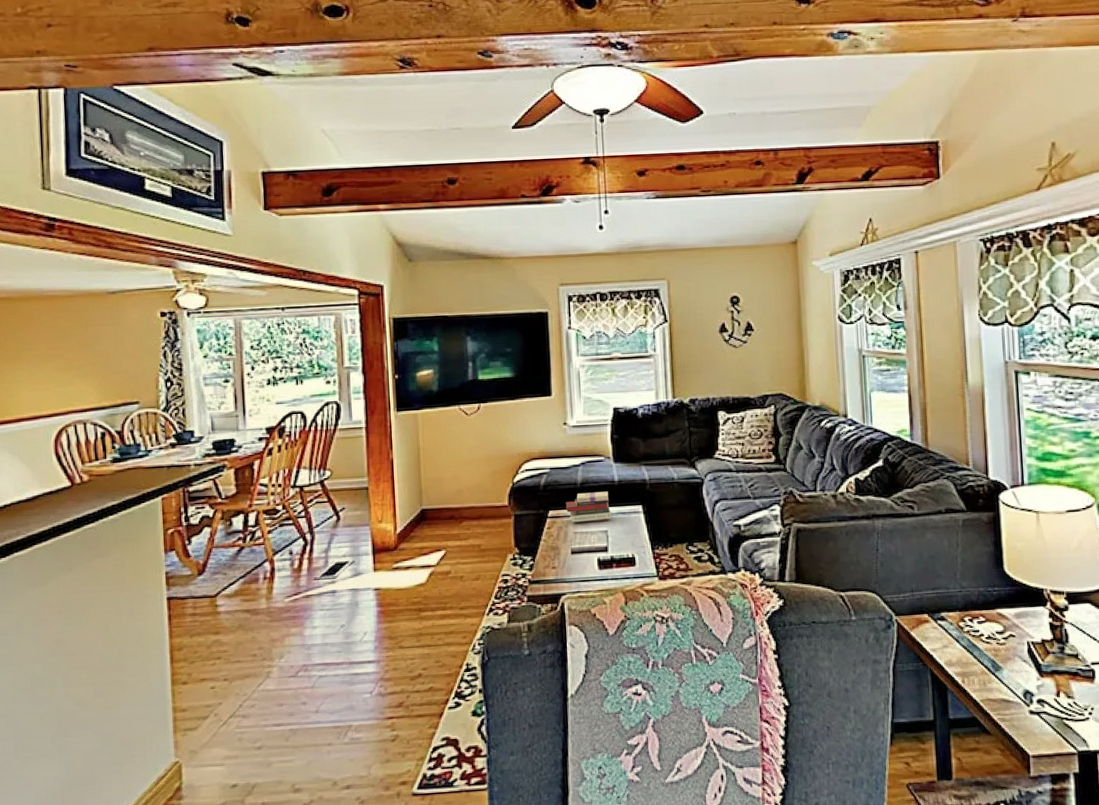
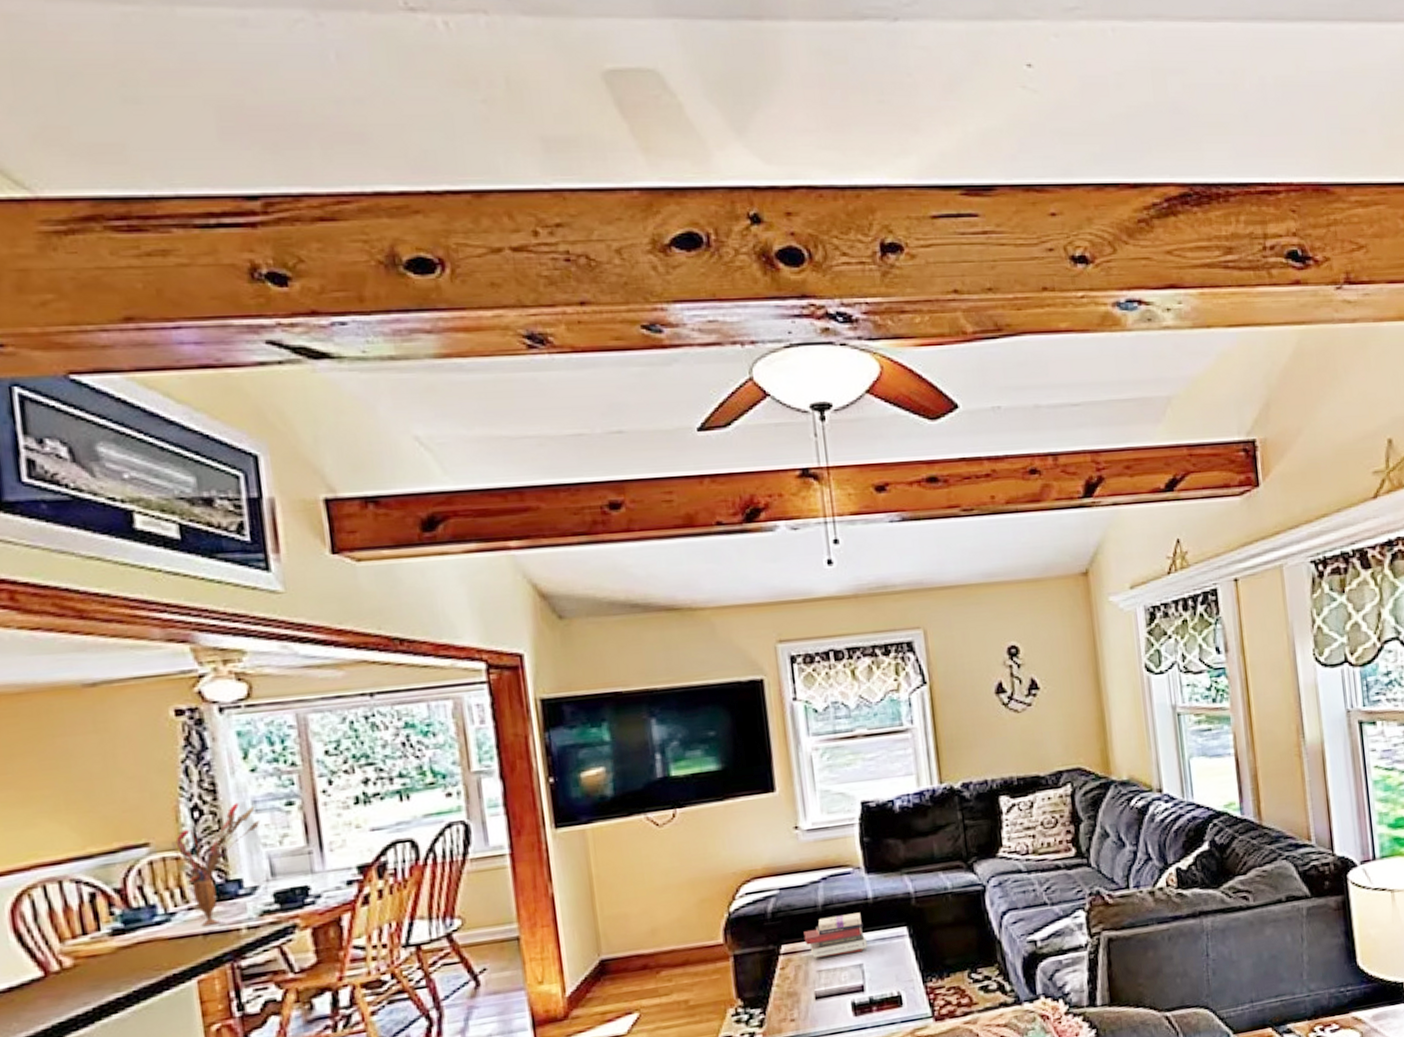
bouquet: none [153,378,208,461] -> present [172,802,261,926]

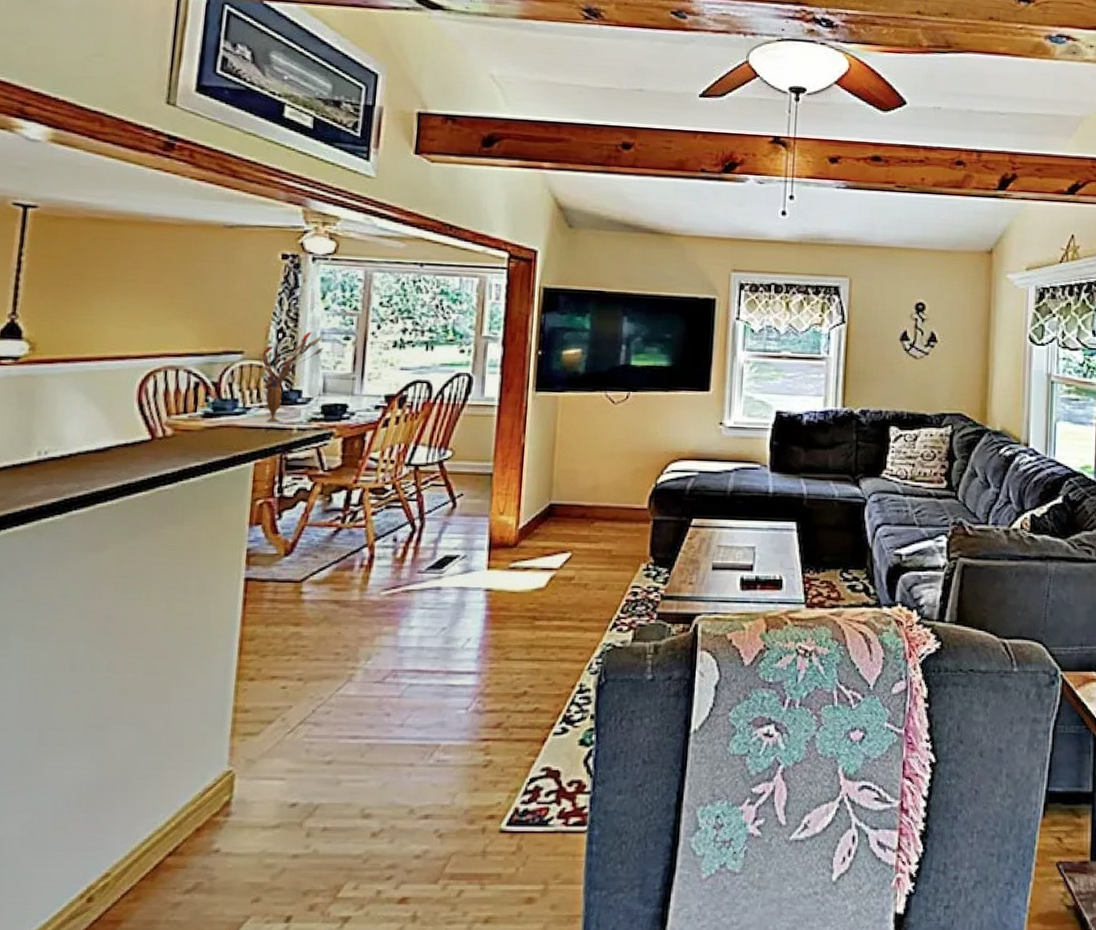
books: present [803,912,867,958] -> none [712,502,762,537]

